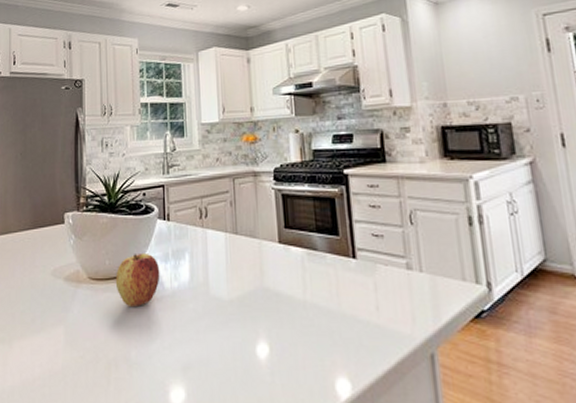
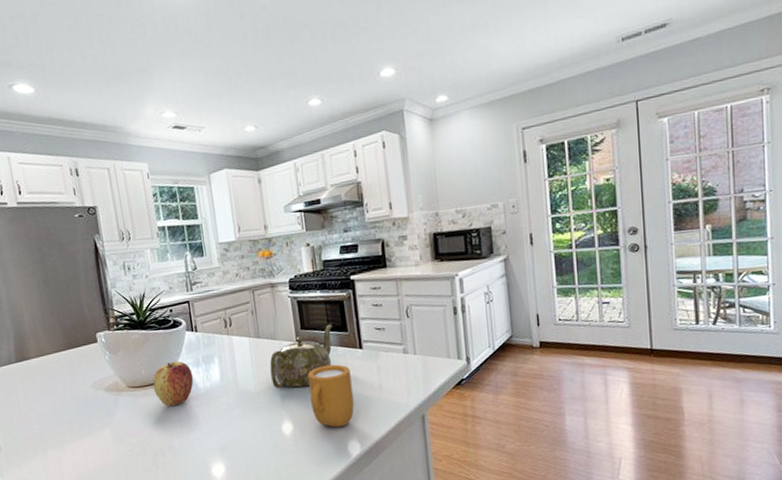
teapot: none [246,224,322,300] -> present [269,324,333,389]
mug: none [290,275,345,358] -> present [308,364,354,428]

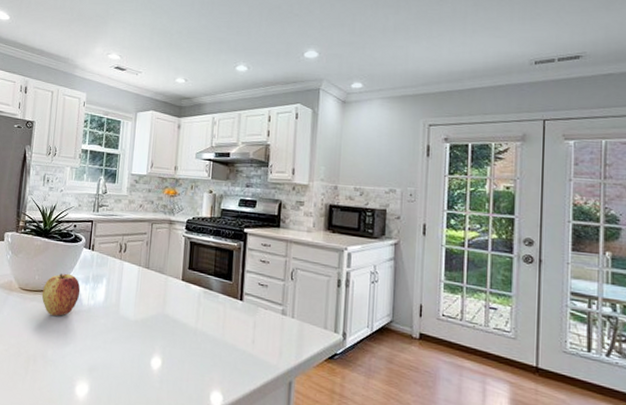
teapot: present [269,324,333,389] -> none [151,270,219,326]
mug: present [308,364,354,428] -> none [183,308,227,375]

